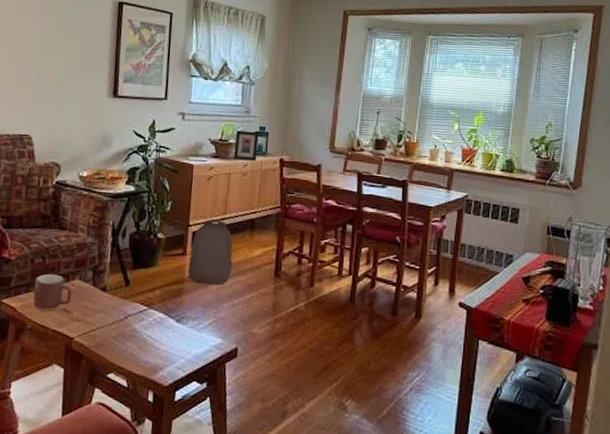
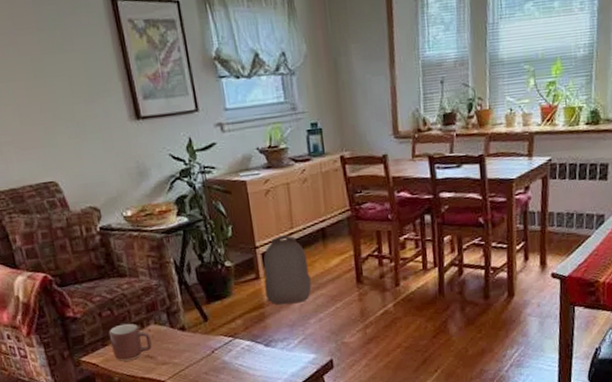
picture frame: present [233,130,259,161] -> none [285,130,315,167]

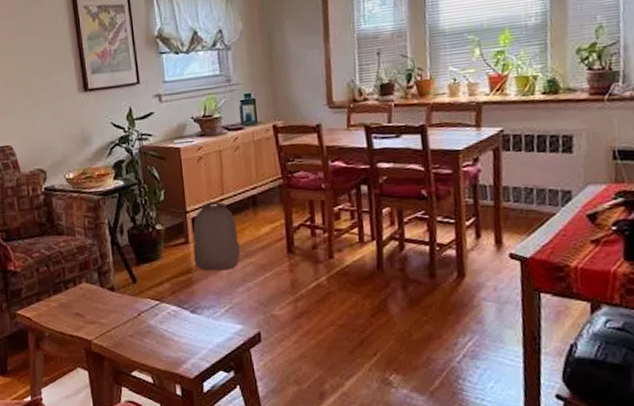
mug: present [108,323,152,362] -> none [43,280,82,317]

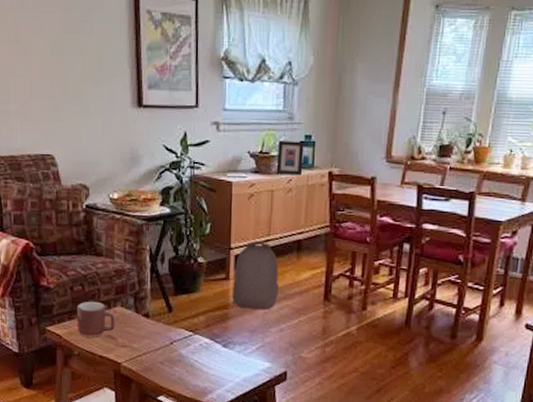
mug: none [43,280,82,317] -> present [76,301,115,338]
picture frame: none [219,100,247,135] -> present [276,140,304,176]

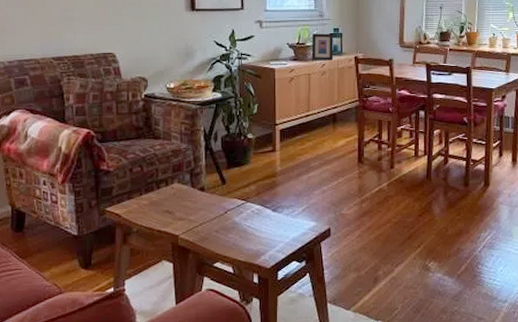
mug: present [76,301,115,338] -> none [135,180,172,214]
backpack: present [232,240,279,310] -> none [279,116,319,176]

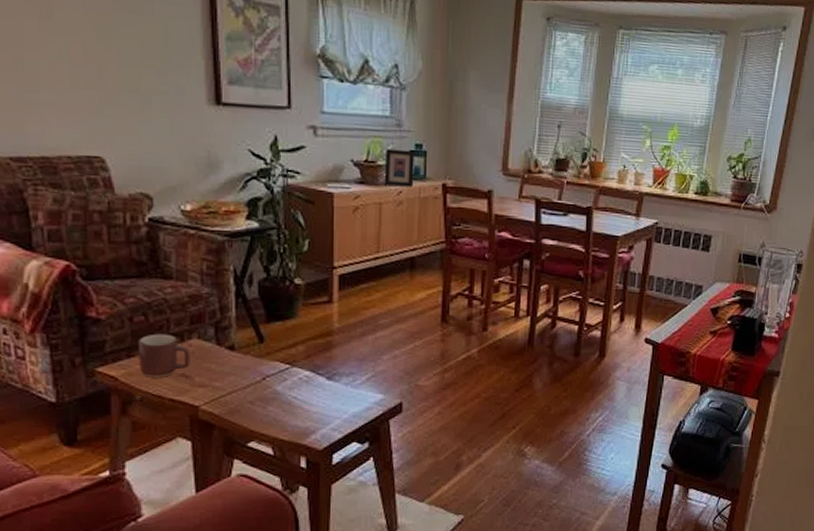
mug: none [135,180,172,214] -> present [138,333,190,378]

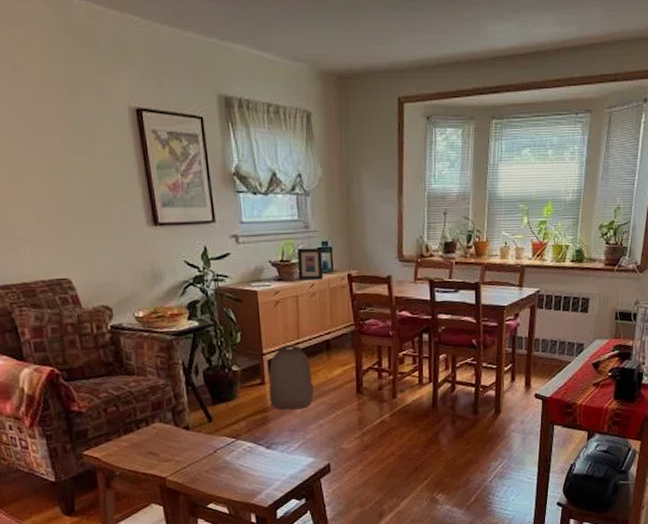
mug: present [138,333,190,378] -> none [112,420,156,457]
backpack: none [337,258,391,336] -> present [269,344,314,410]

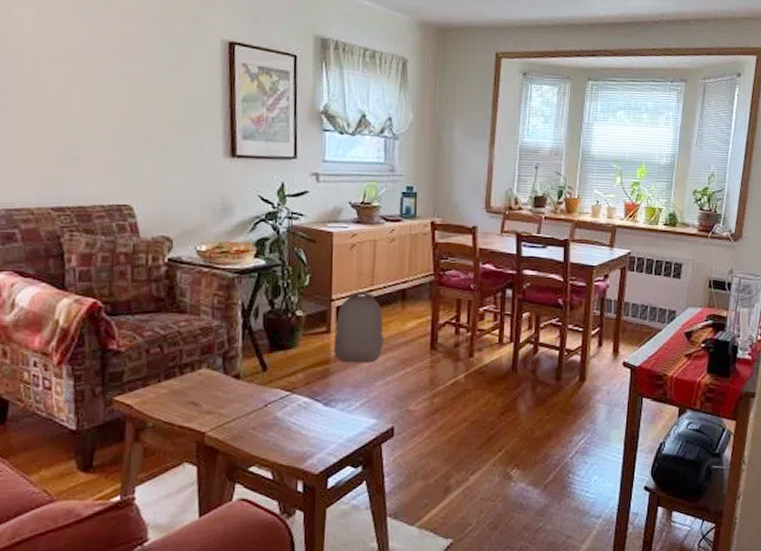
picture frame: present [297,248,324,281] -> none [378,191,406,226]

